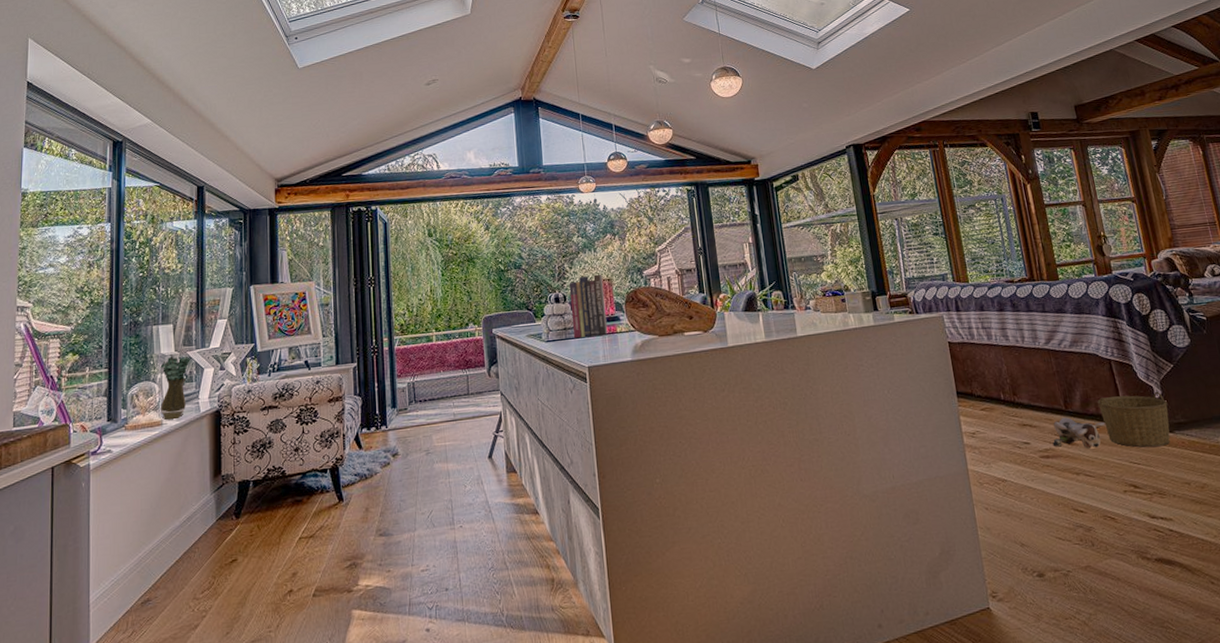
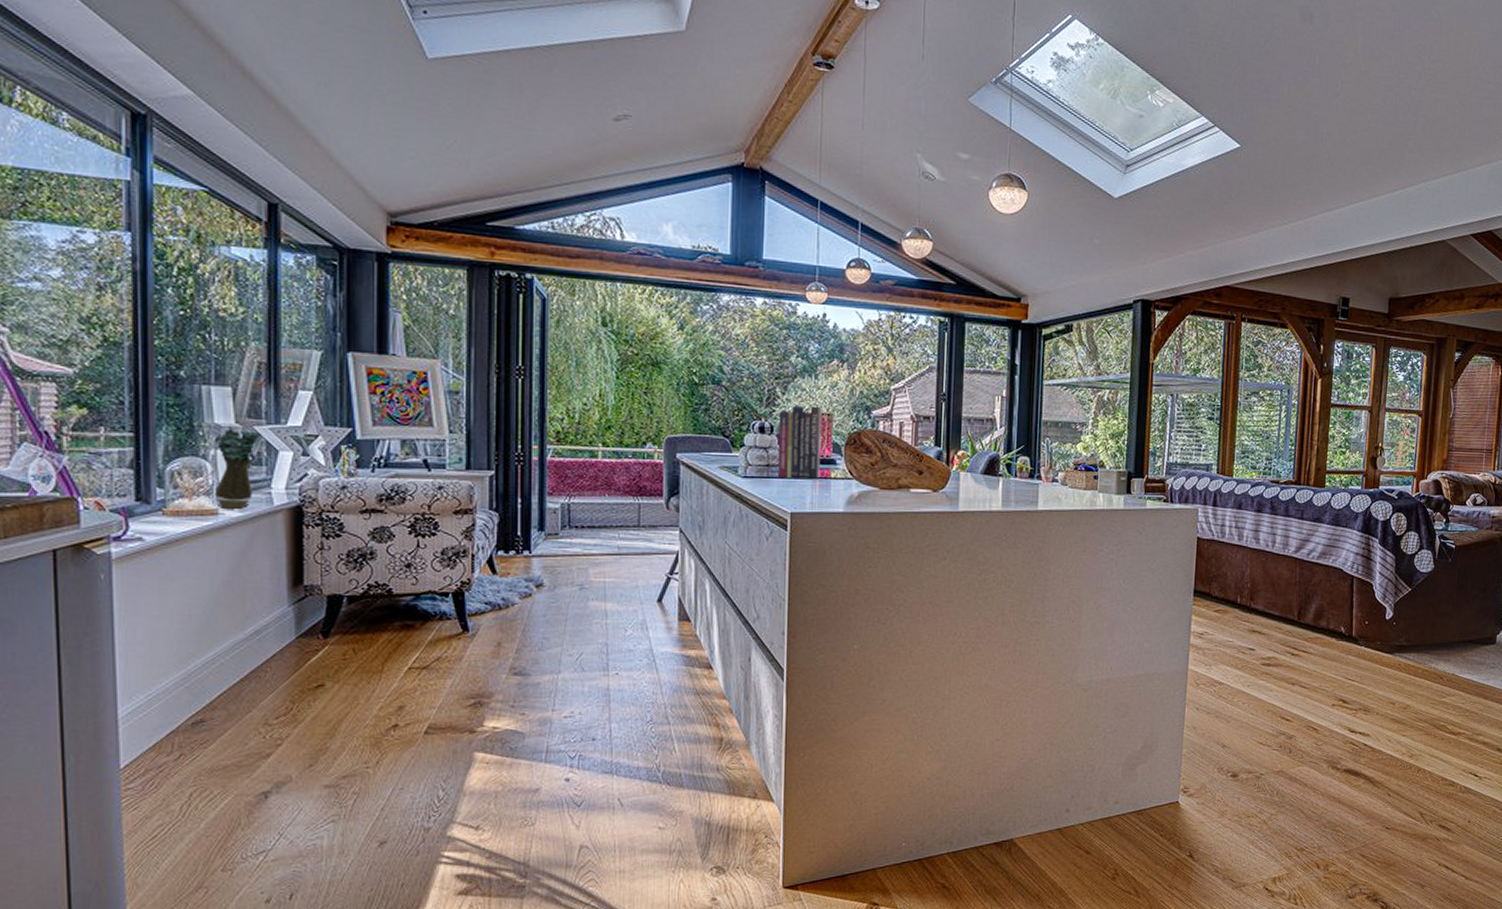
dog toy: present [1052,417,1106,449] -> none [1276,628,1332,662]
basket: present [1097,391,1171,448] -> none [1330,612,1395,666]

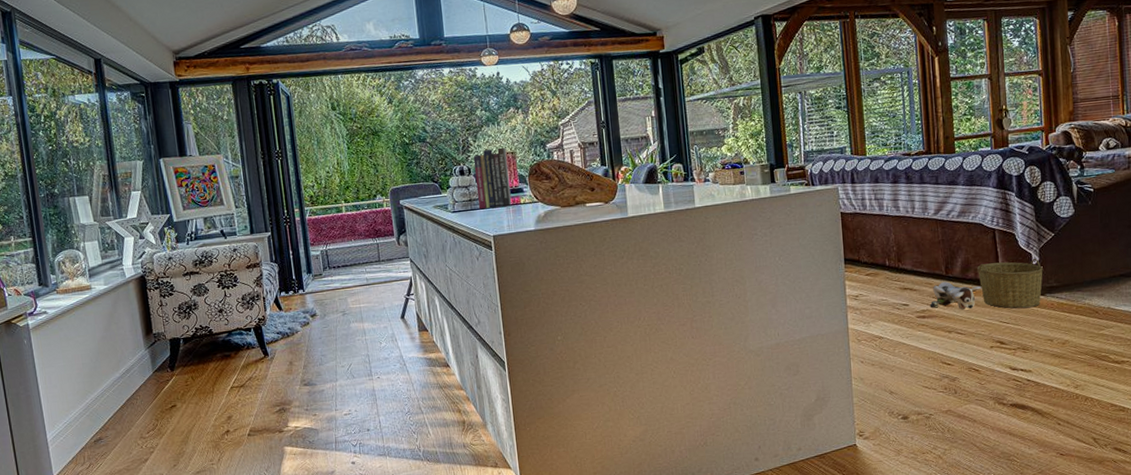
vase: present [213,425,259,510] -> none [81,223,112,285]
dog toy: none [1276,628,1332,662] -> present [929,282,982,310]
basket: none [1330,612,1395,666] -> present [977,258,1043,309]

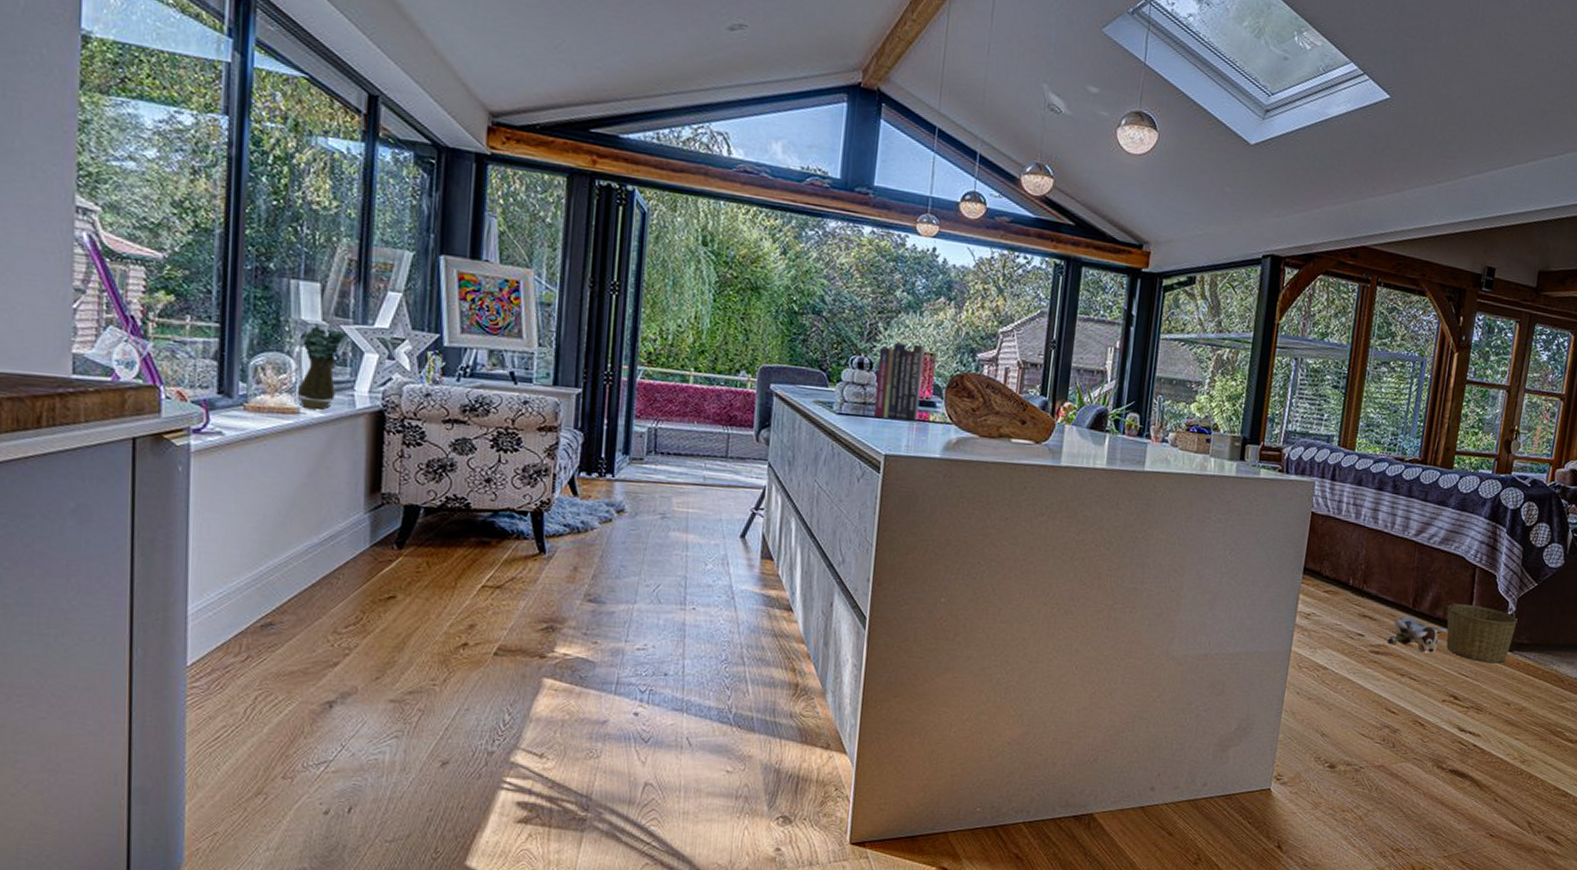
vase: none [81,223,112,285] -> present [296,322,345,411]

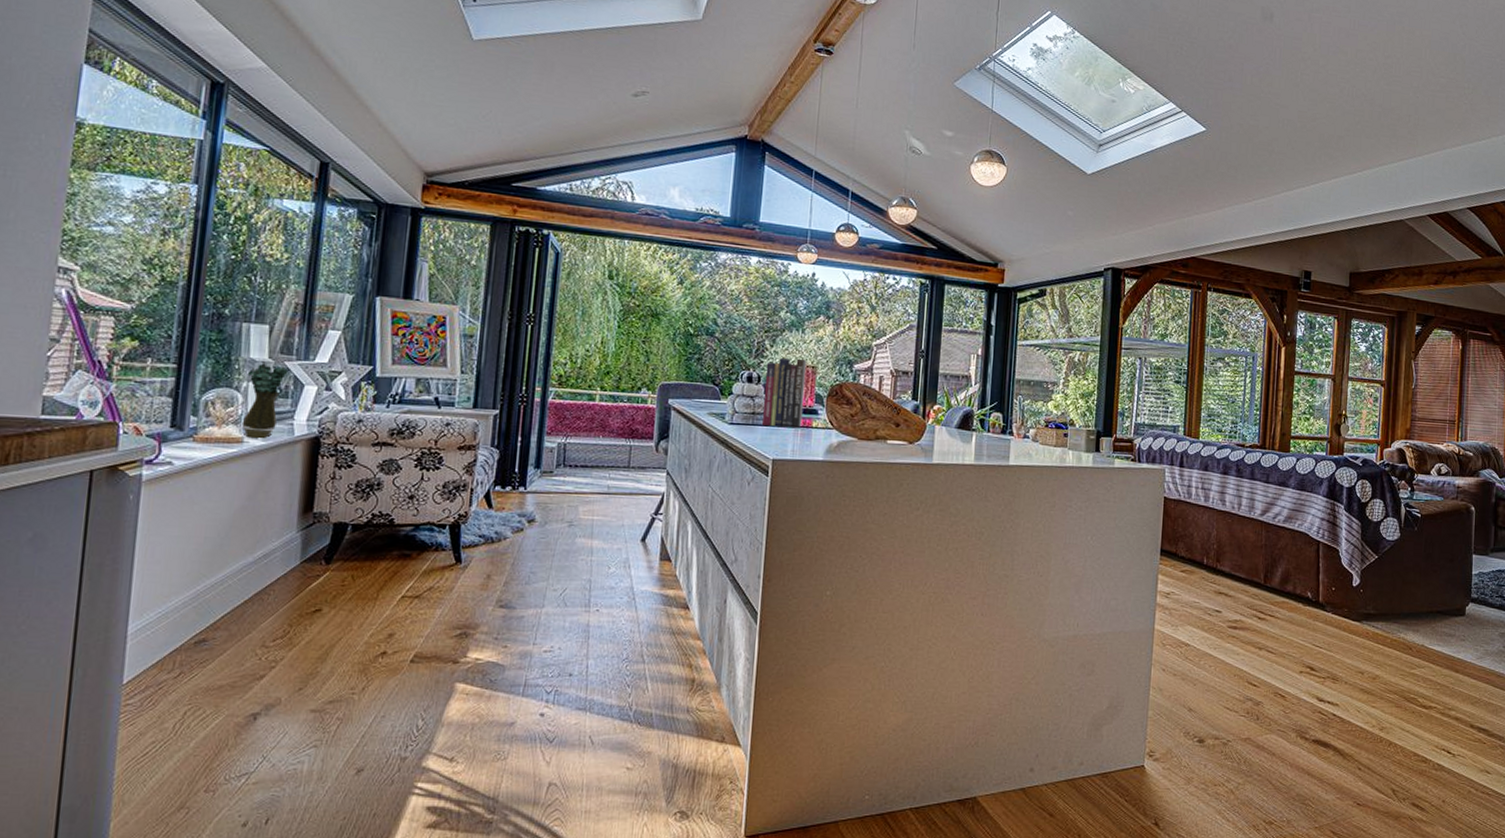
dog toy: present [1387,616,1448,653] -> none [1243,592,1299,627]
basket: present [1446,602,1517,664] -> none [1296,577,1362,634]

